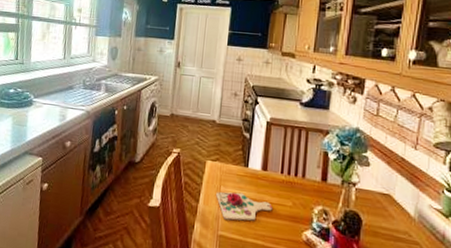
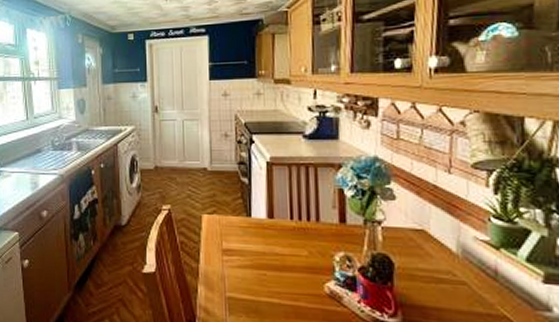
cutting board: present [216,191,273,221] -> none [218,246,286,279]

